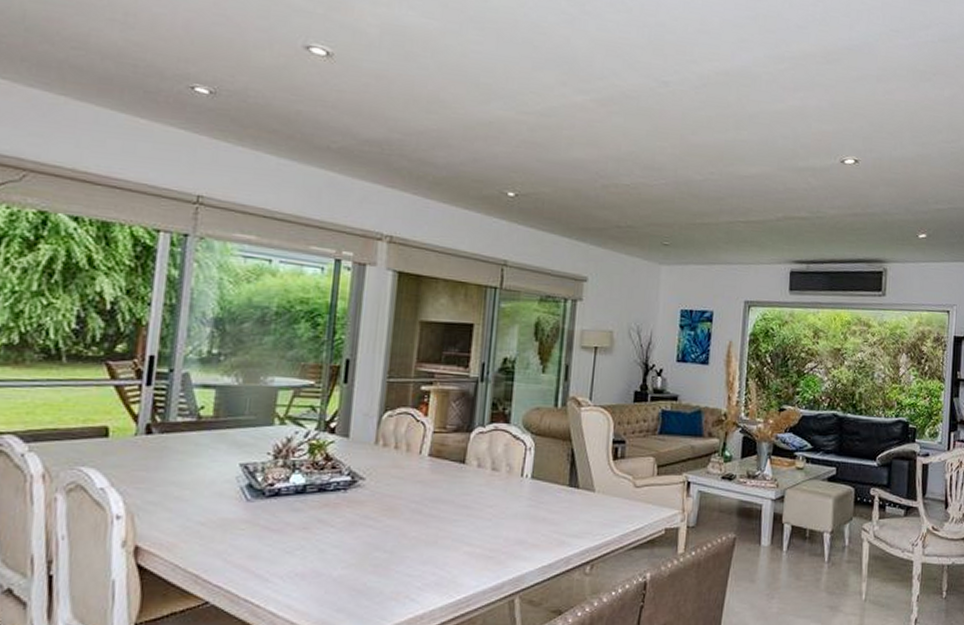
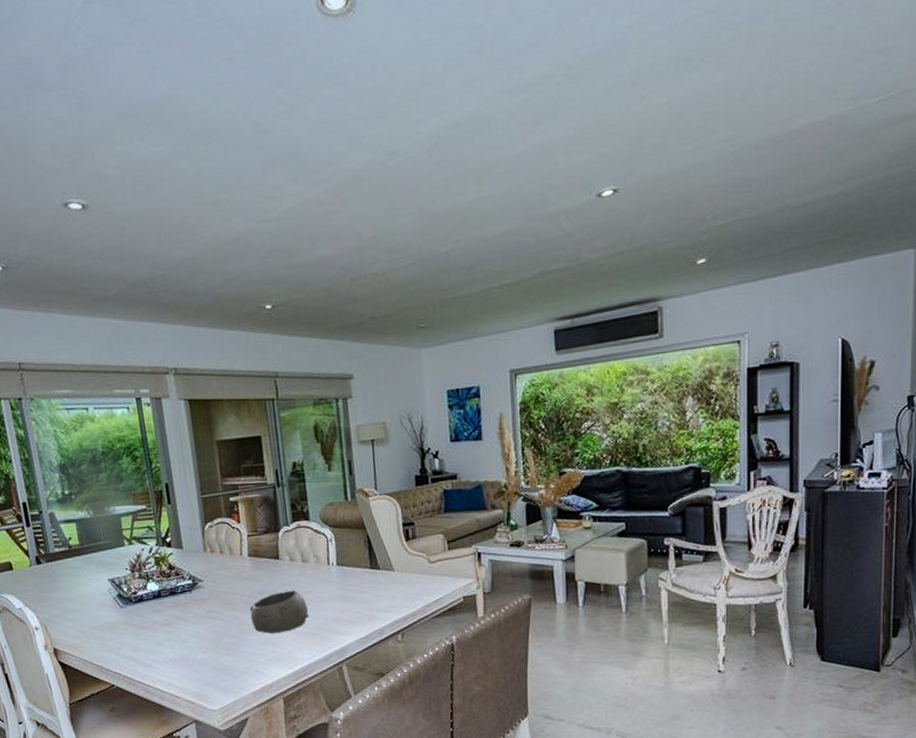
bowl: none [414,502,488,551] -> present [249,590,310,634]

